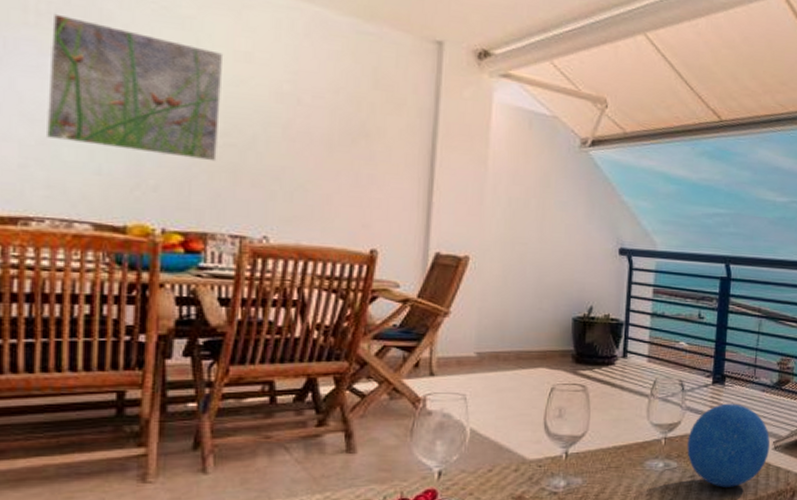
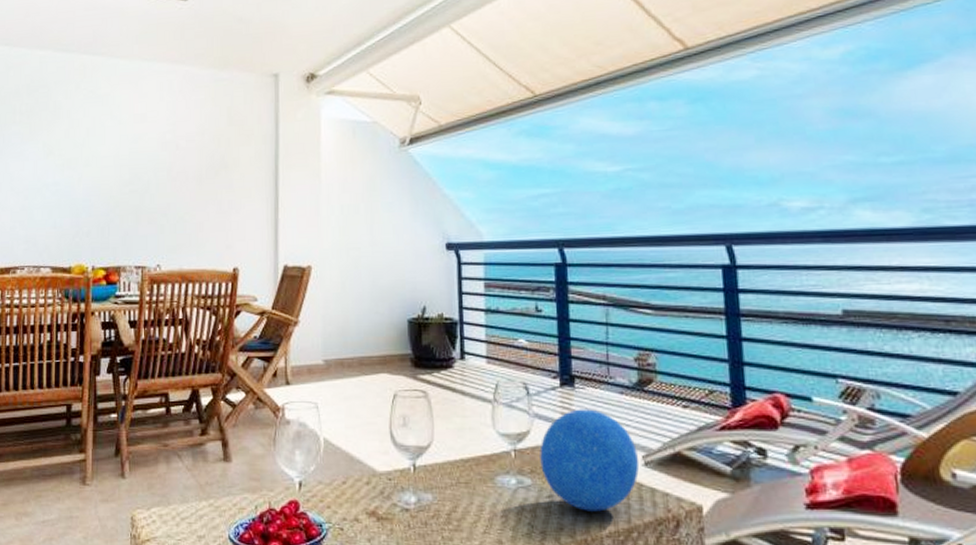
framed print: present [47,13,224,162] -> none [26,111,128,207]

